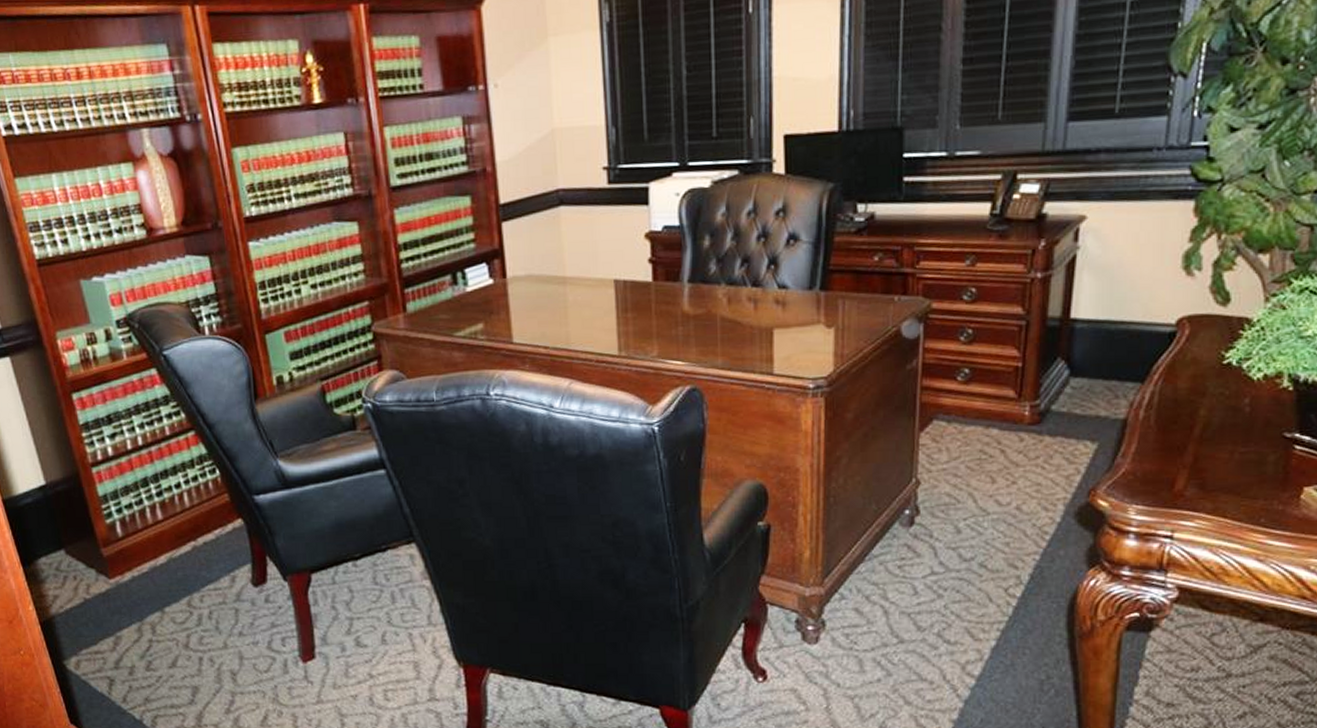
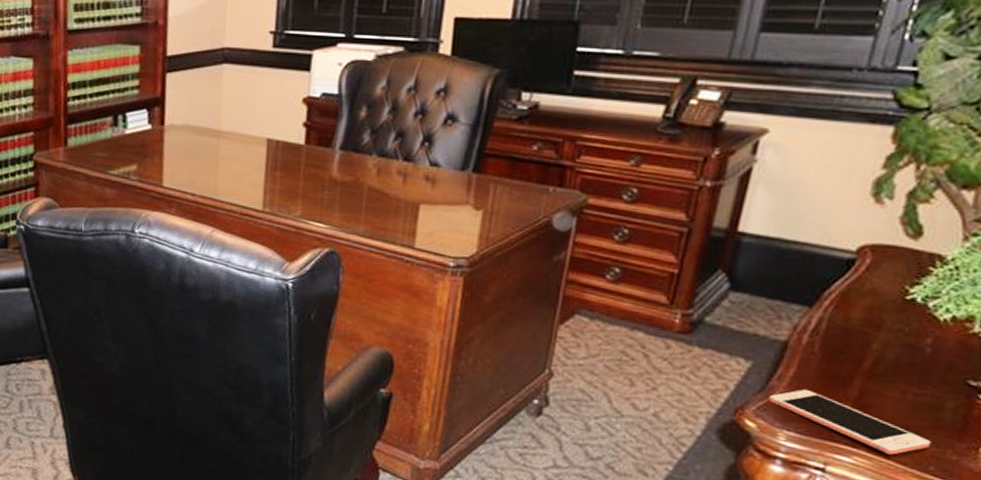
cell phone: none [1116,463,1260,513] -> present [768,389,932,455]

